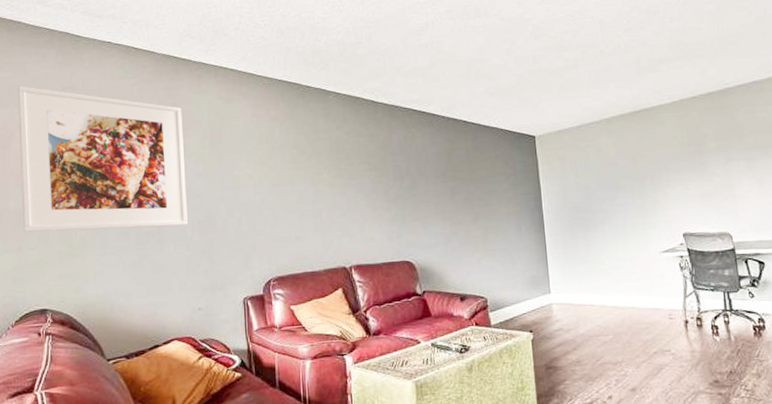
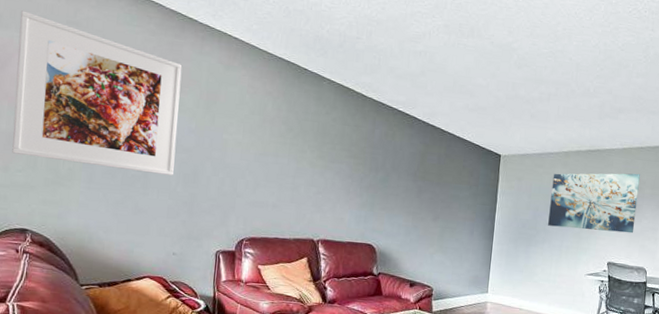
wall art: none [598,126,706,204] -> present [548,173,640,234]

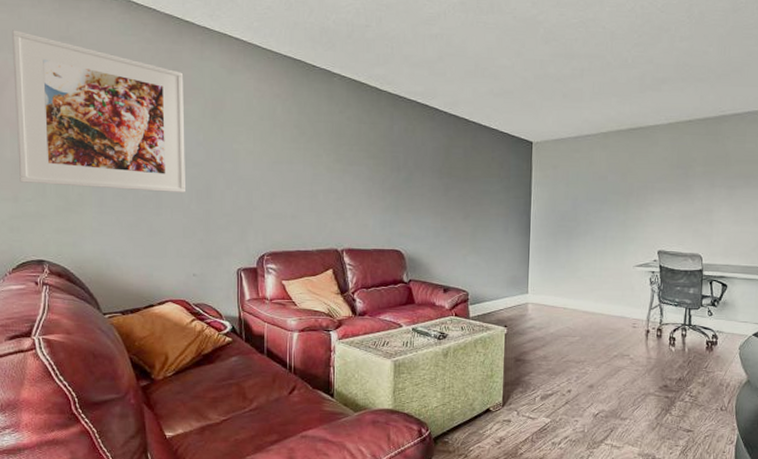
wall art: present [548,173,640,234] -> none [589,150,690,217]

